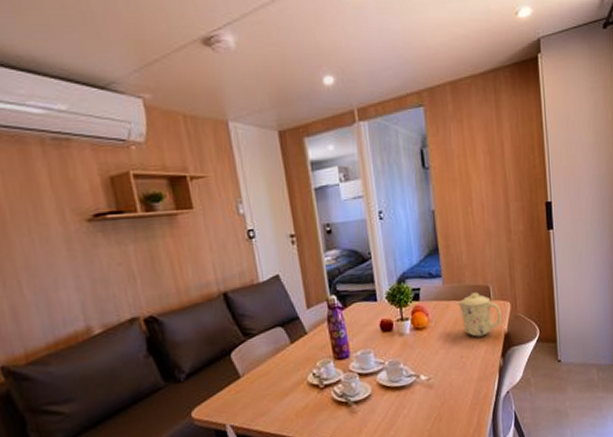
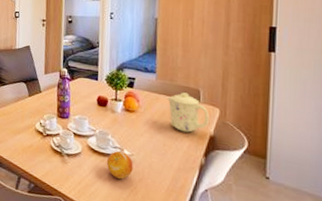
fruit: none [402,378,433,411] -> present [106,151,134,179]

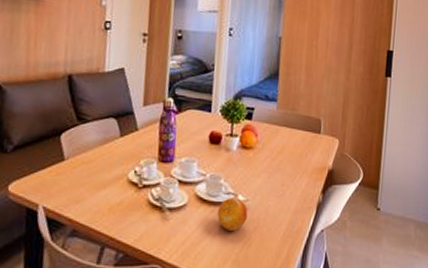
mug: present [166,92,209,133] -> none [286,123,329,168]

